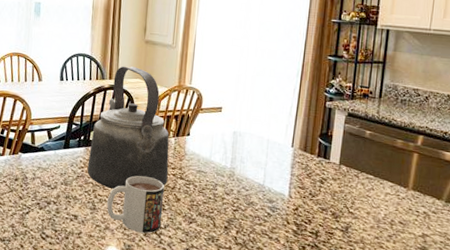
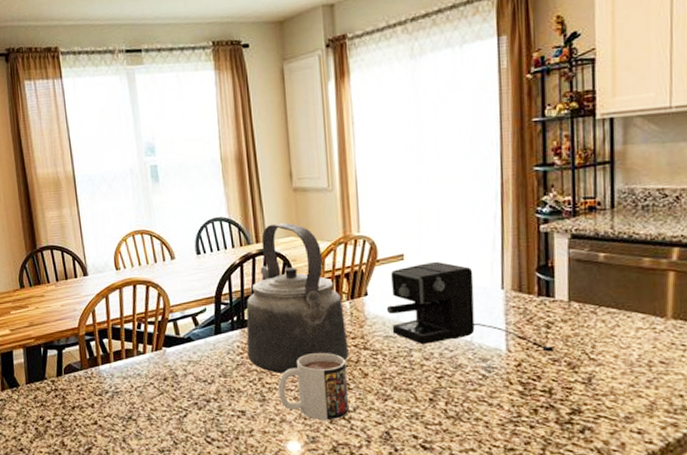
coffee maker: none [202,117,325,203] -> present [386,261,555,352]

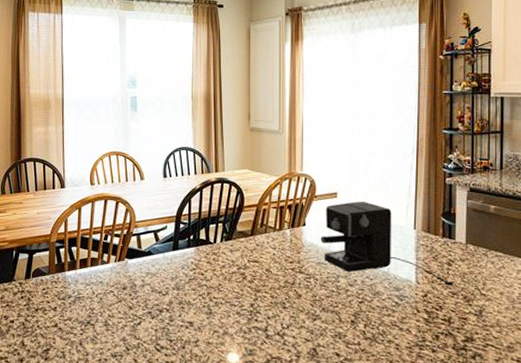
kettle: present [246,222,349,373] -> none [199,157,286,290]
mug: present [278,352,350,421] -> none [224,272,284,336]

